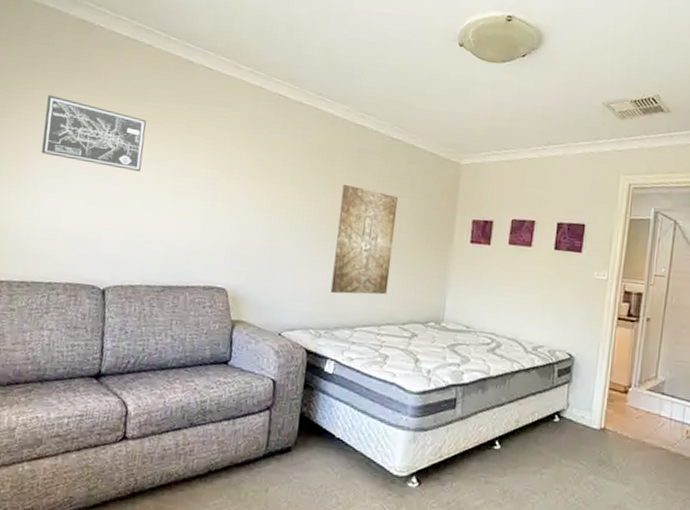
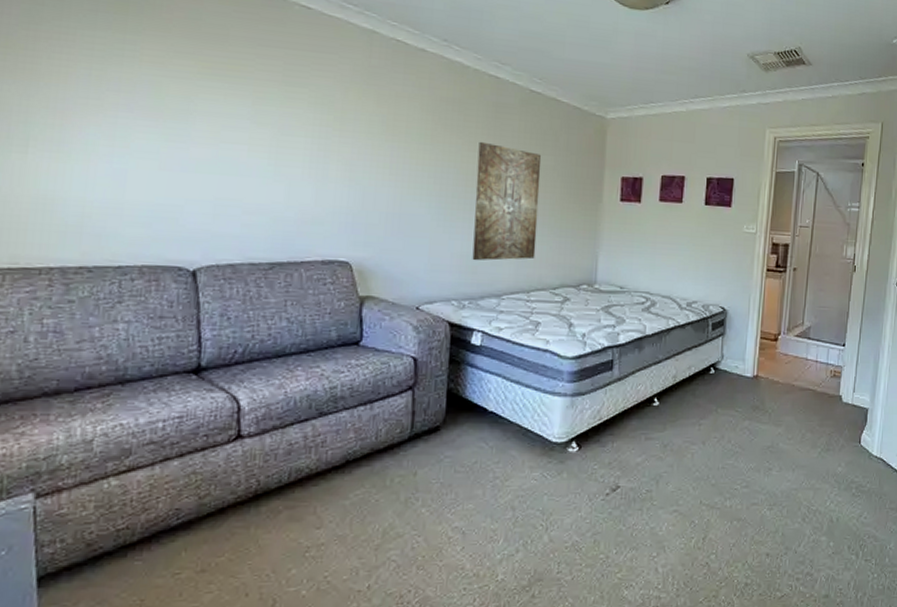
wall art: present [41,94,146,172] -> none [87,34,231,131]

